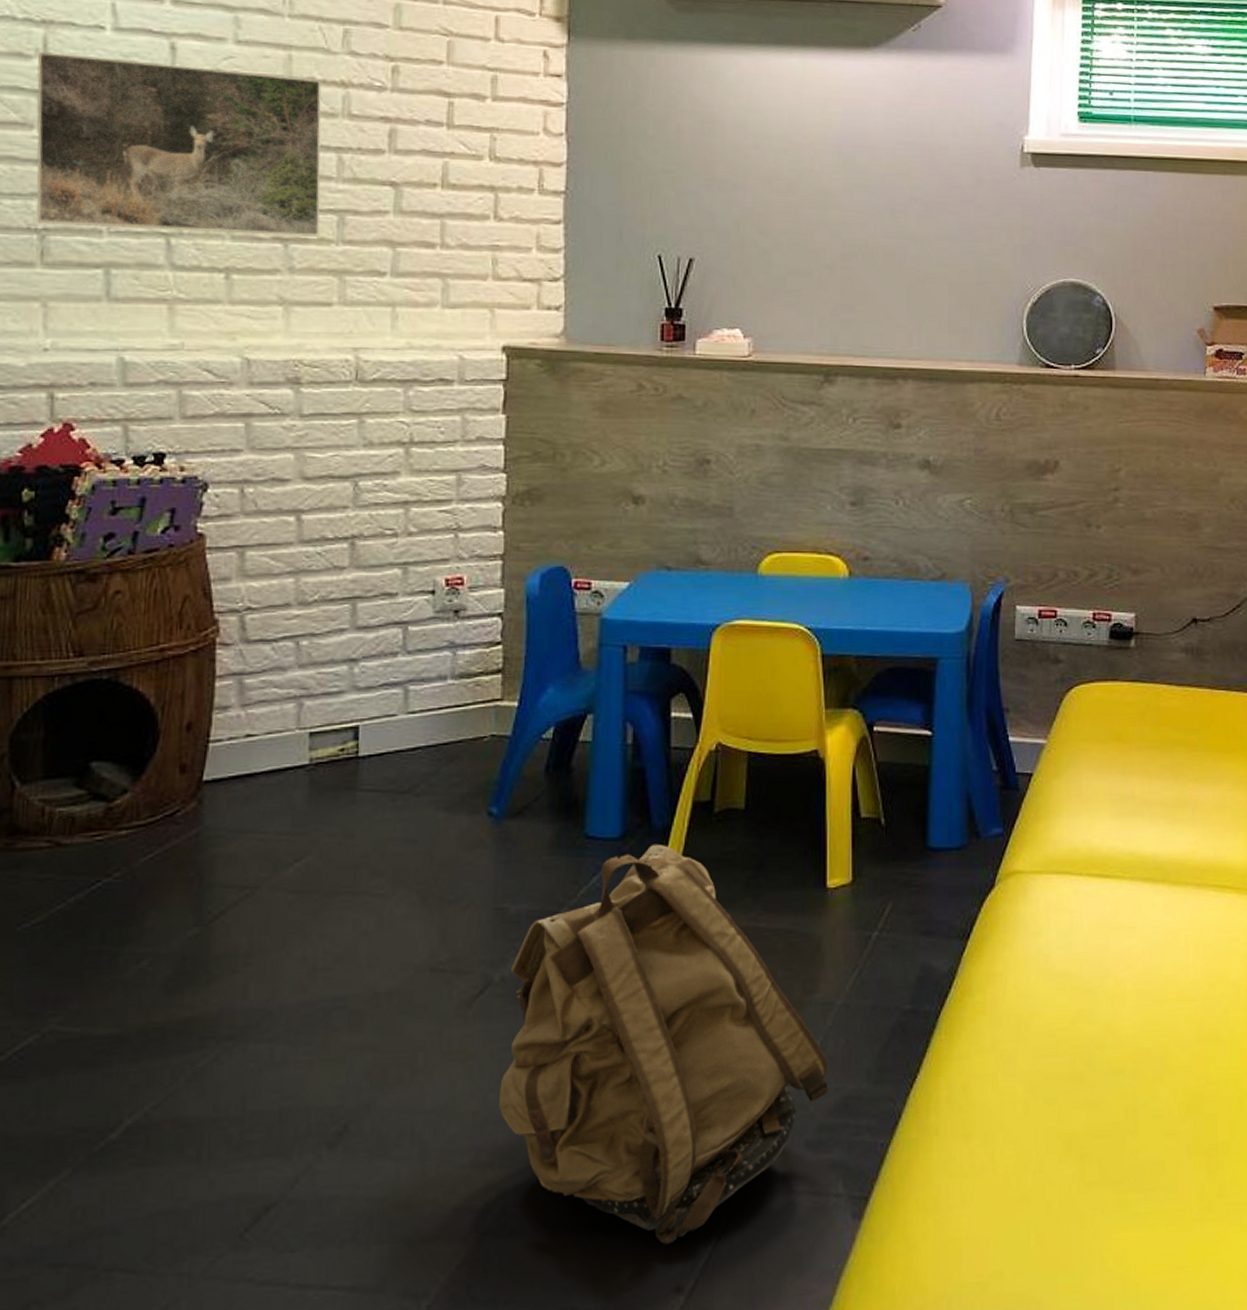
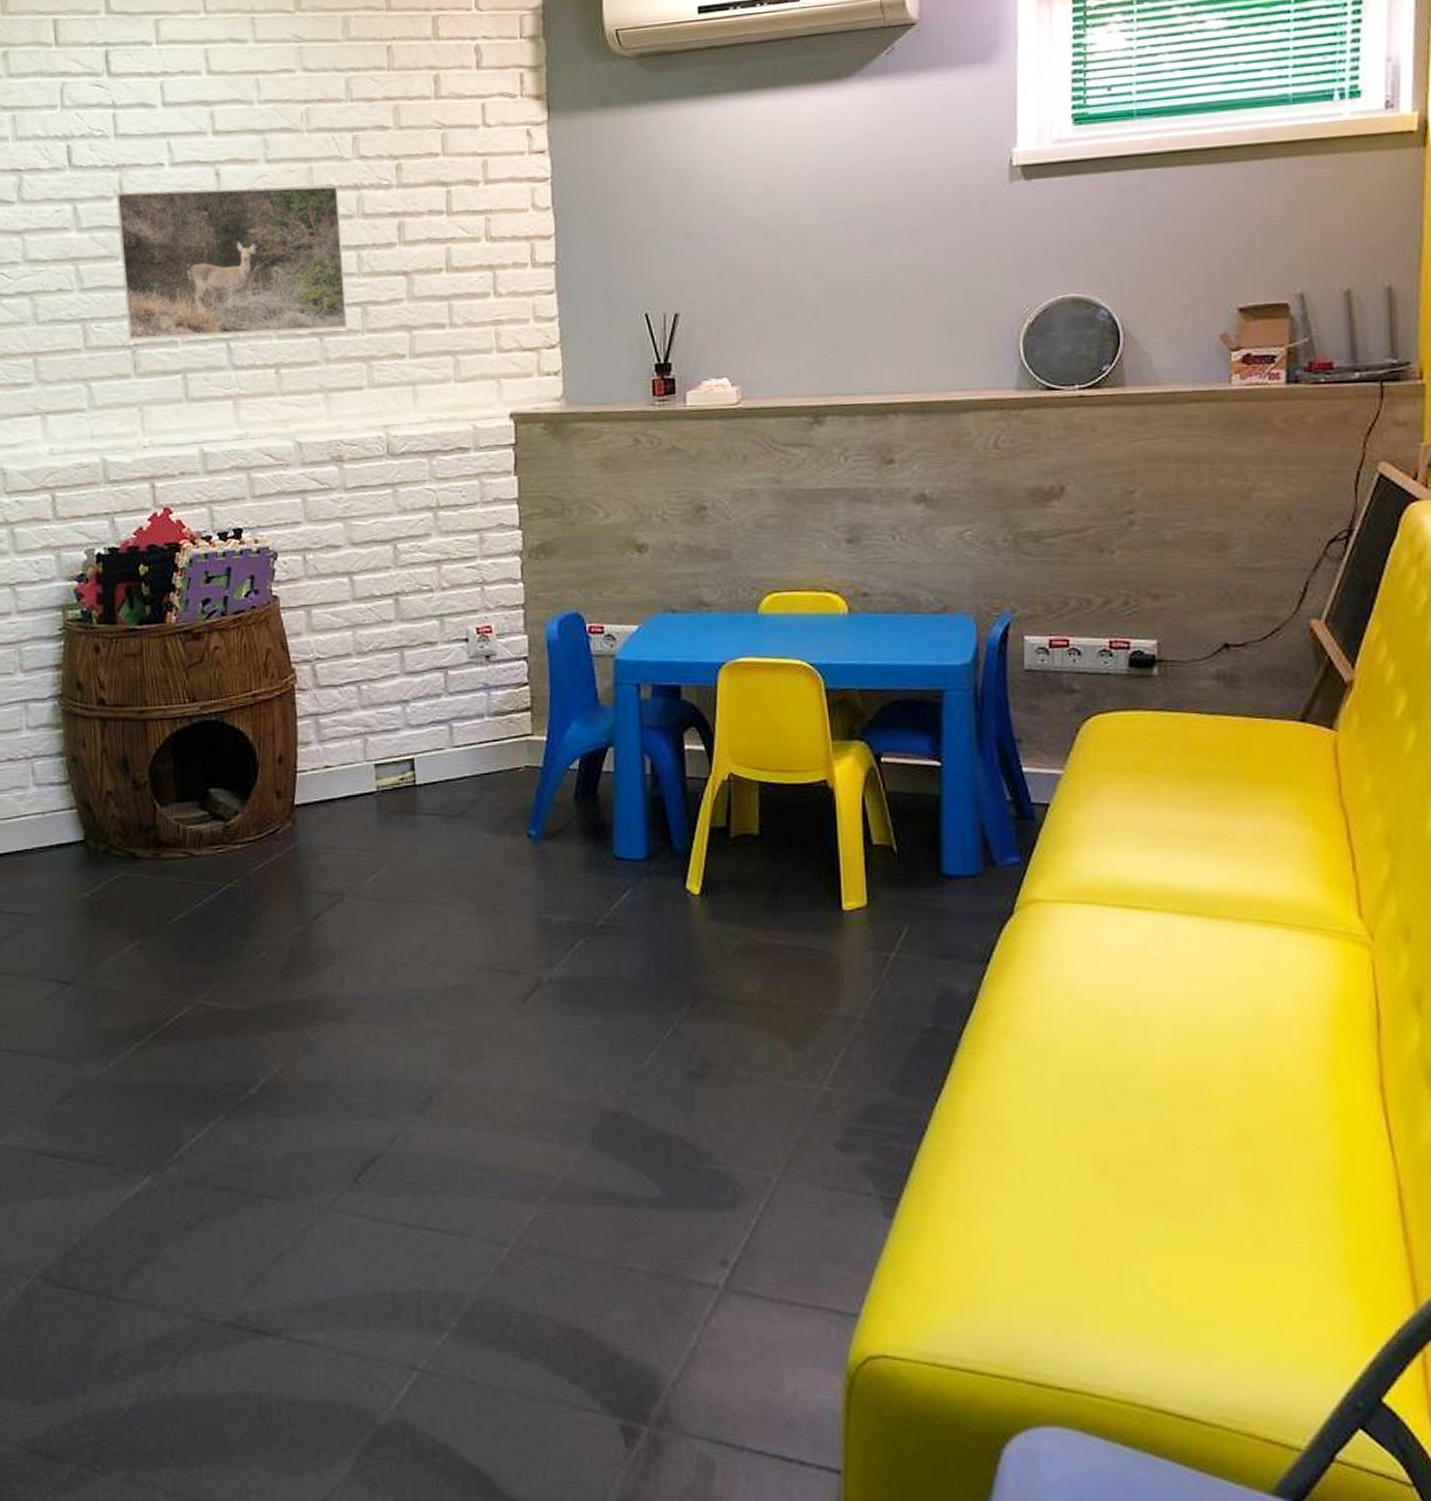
backpack: present [499,844,828,1245] -> none [555,865,854,1222]

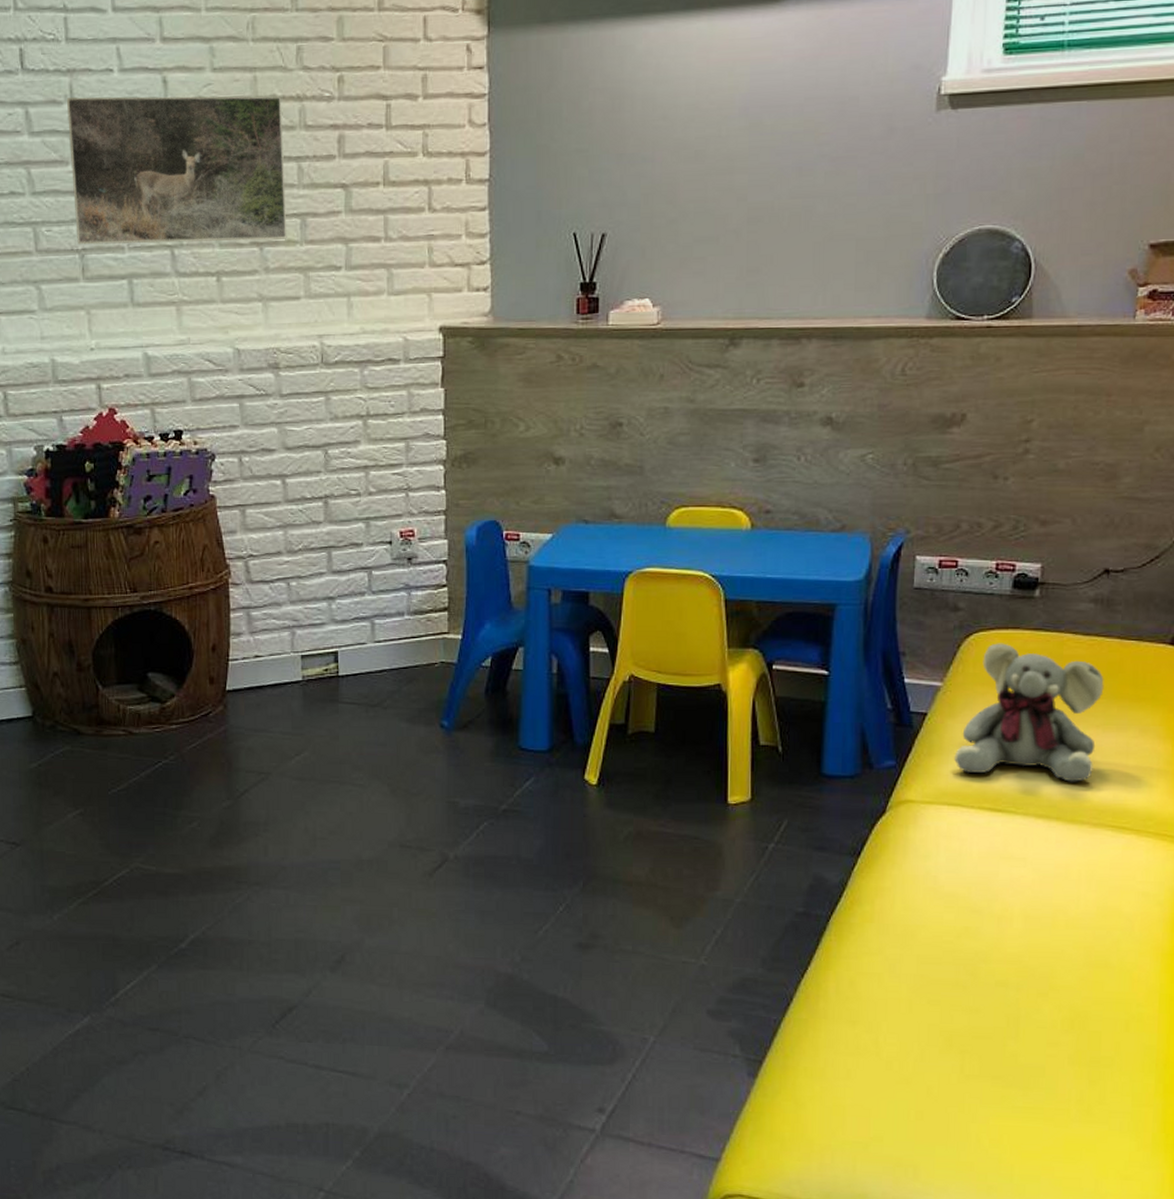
plush elephant: none [1082,725,1235,874] -> present [954,643,1104,782]

